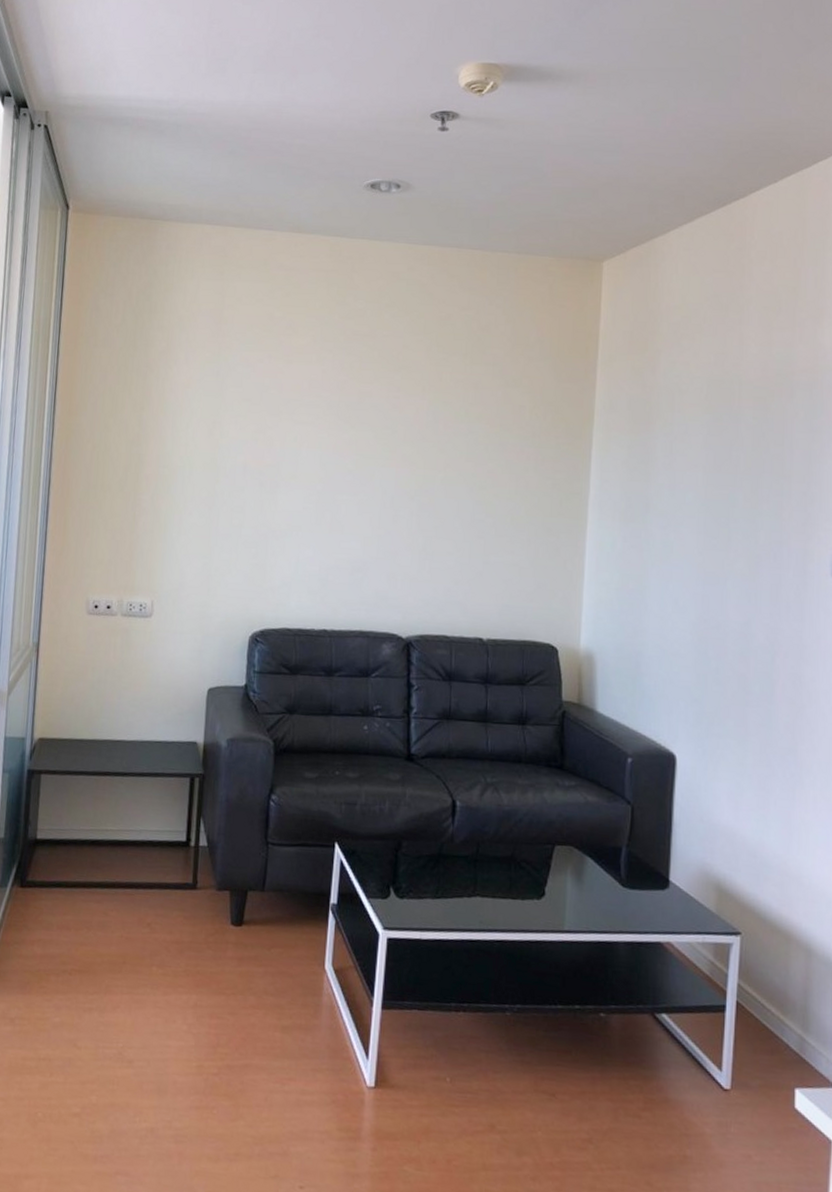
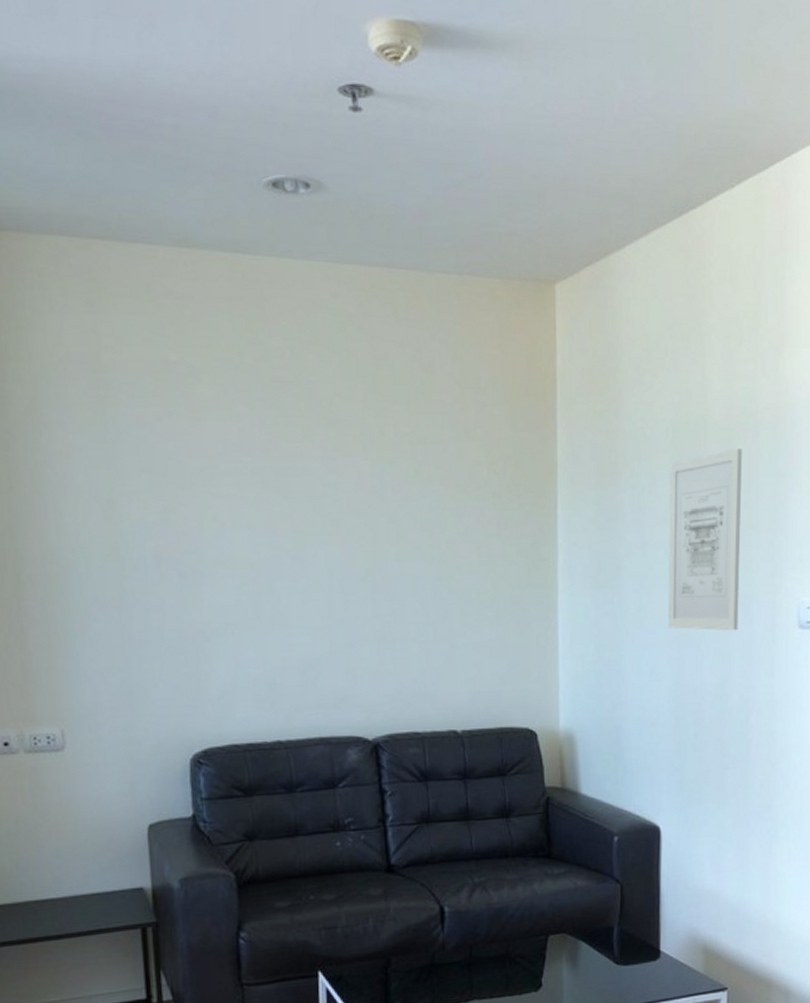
wall art: none [693,405,777,574] -> present [667,448,743,631]

